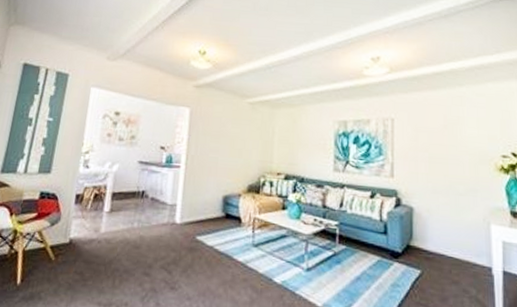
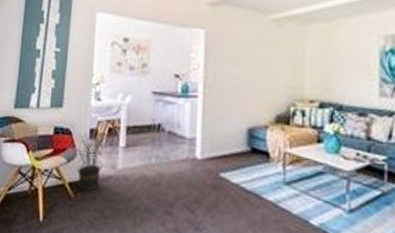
potted plant: none [59,197,92,254] -> present [76,131,107,192]

